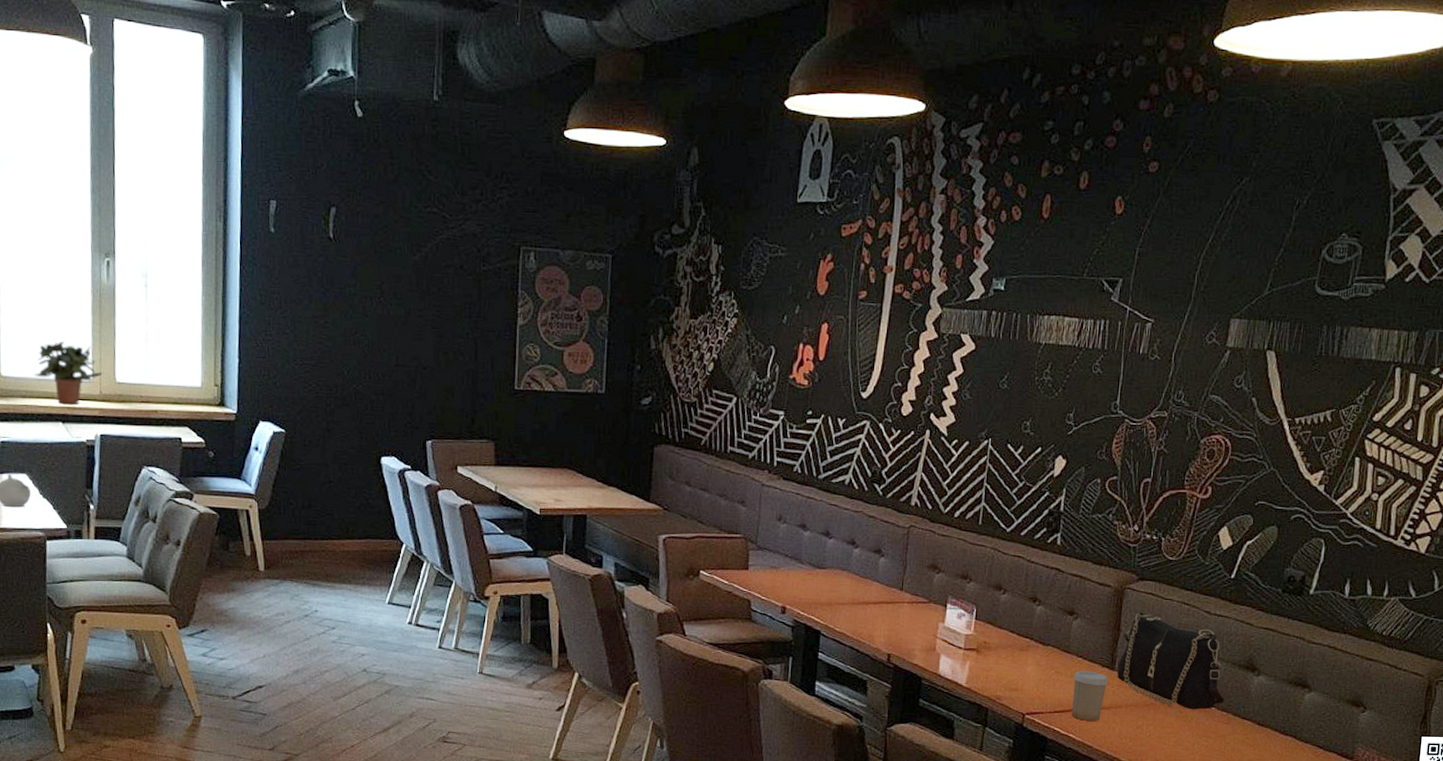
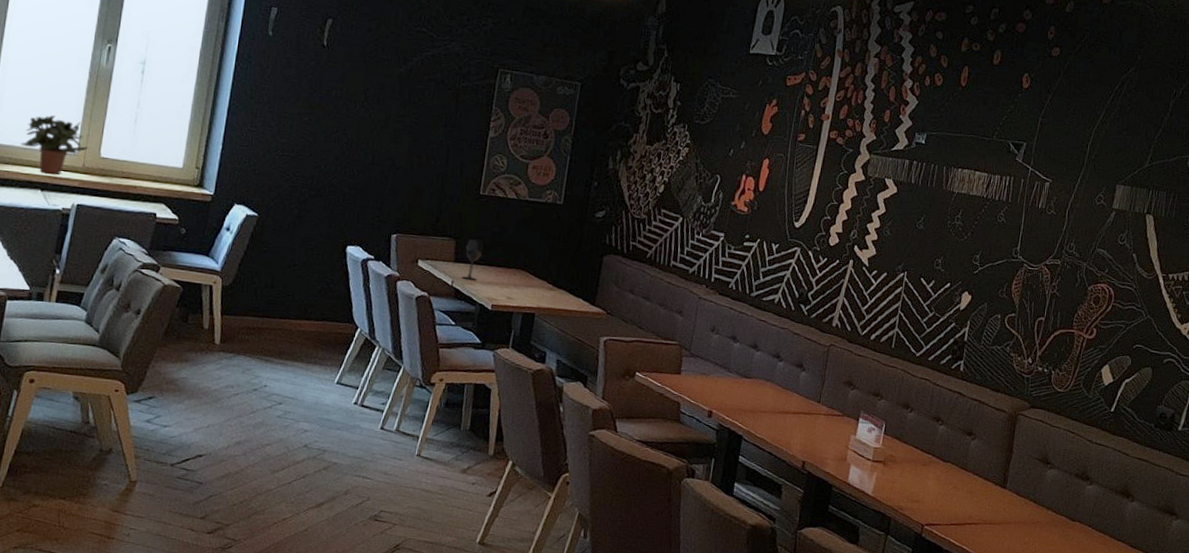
wine glass: none [505,438,524,485] -> present [461,238,484,281]
cup: present [1071,671,1108,722] -> none [965,487,1000,536]
handbag: present [1117,612,1225,710] -> none [1008,436,1103,530]

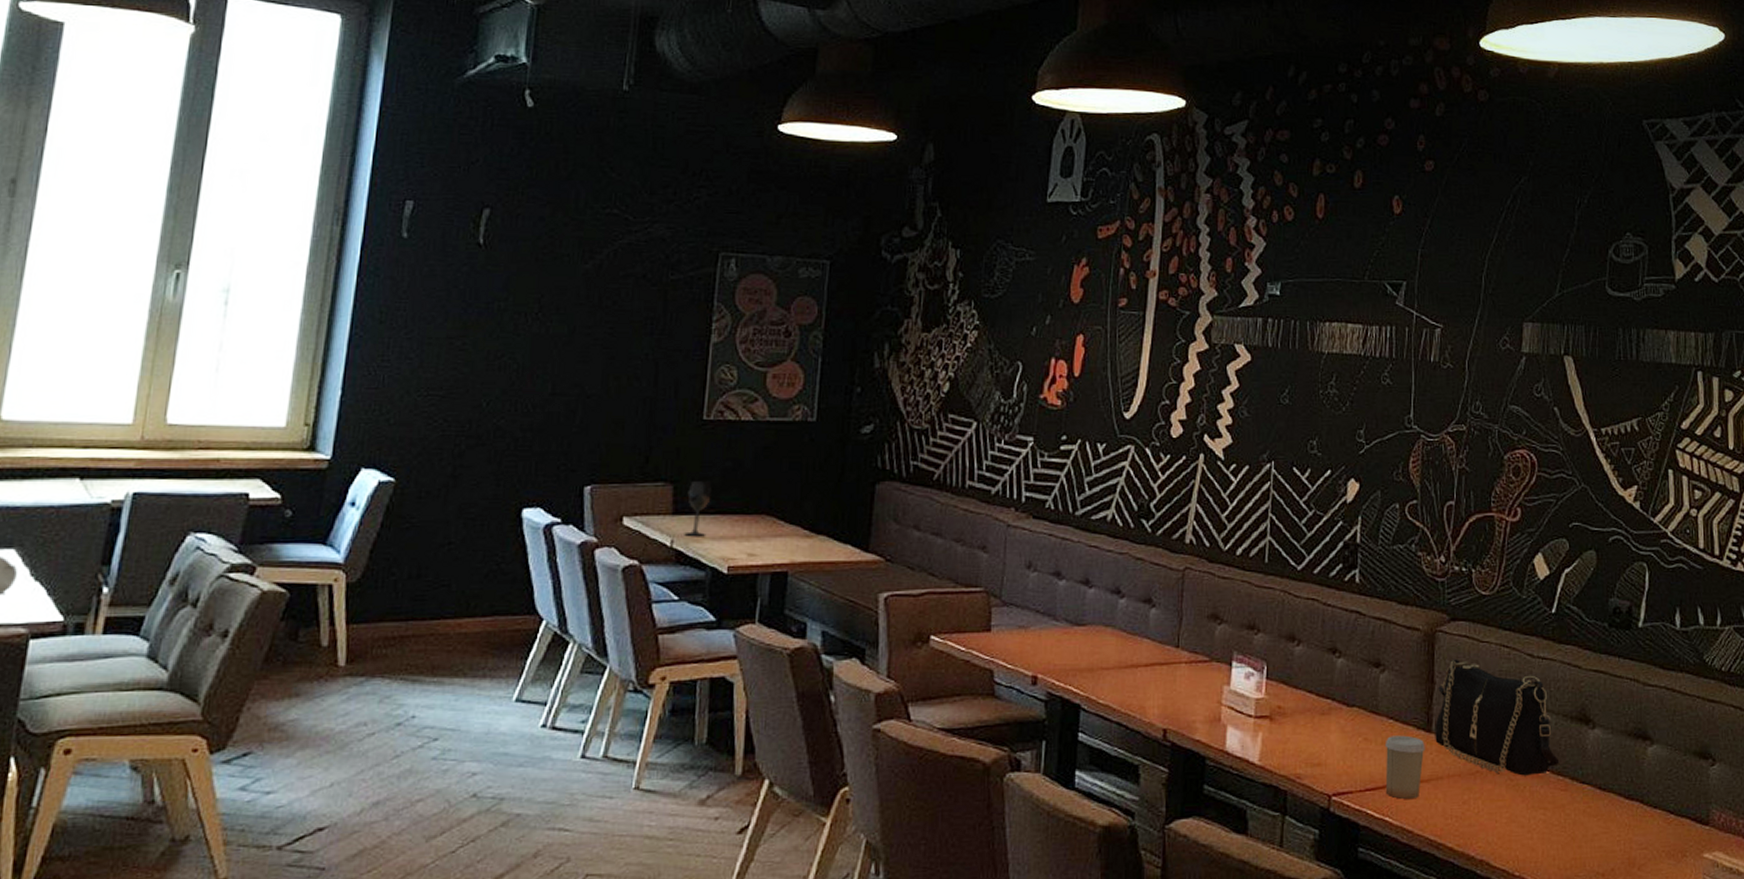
potted plant: present [21,115,88,174] -> none [49,374,149,454]
cup: none [965,487,1000,536] -> present [1384,735,1425,800]
handbag: none [1008,436,1103,530] -> present [1435,658,1560,776]

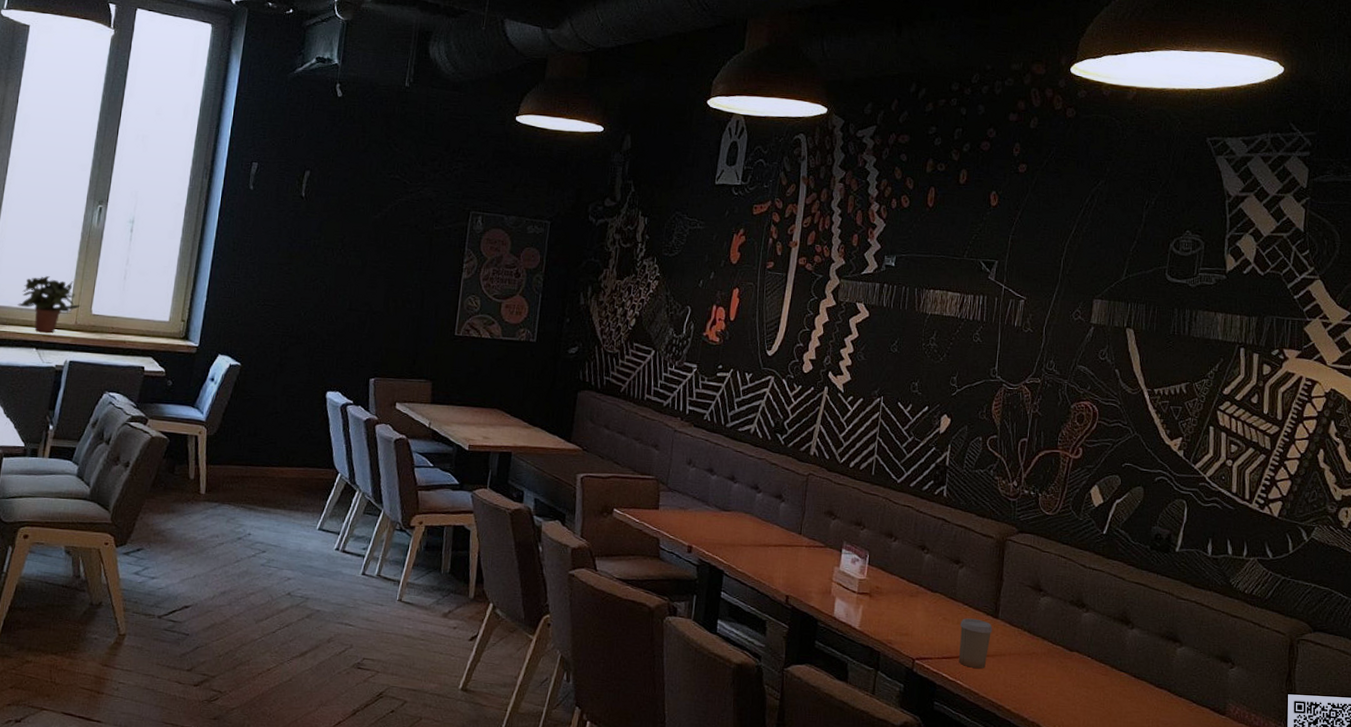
potted plant: none [49,374,149,454] -> present [17,276,81,333]
wine glass: present [684,480,712,537] -> none [438,379,460,422]
handbag: present [1435,658,1560,776] -> none [1001,563,1102,661]

